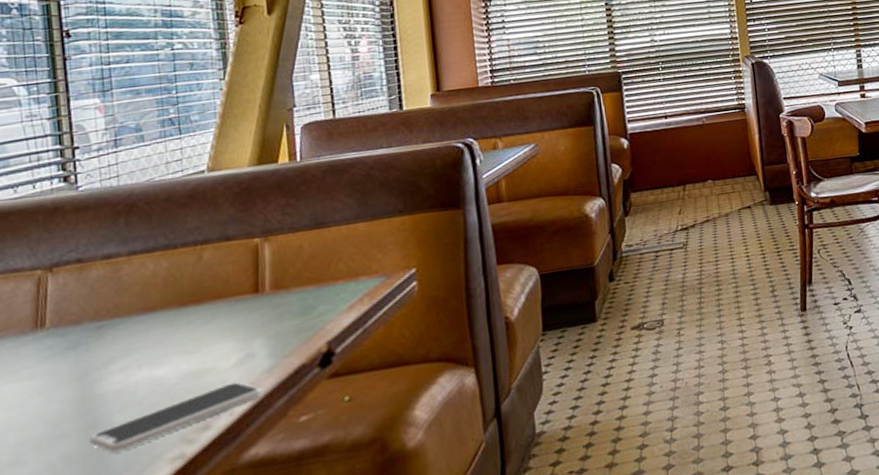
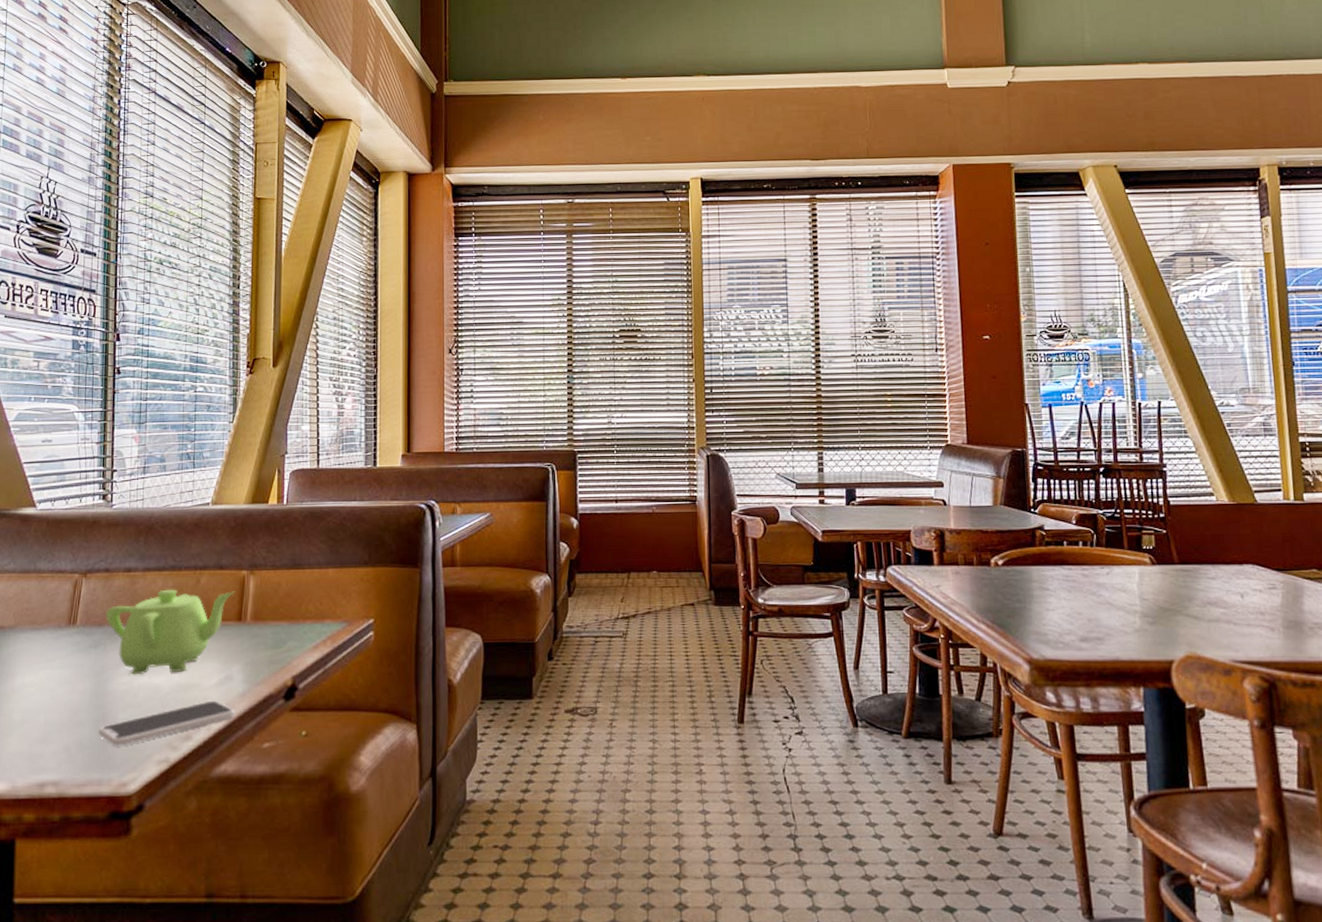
teapot: none [83,262,247,372] -> present [105,589,234,675]

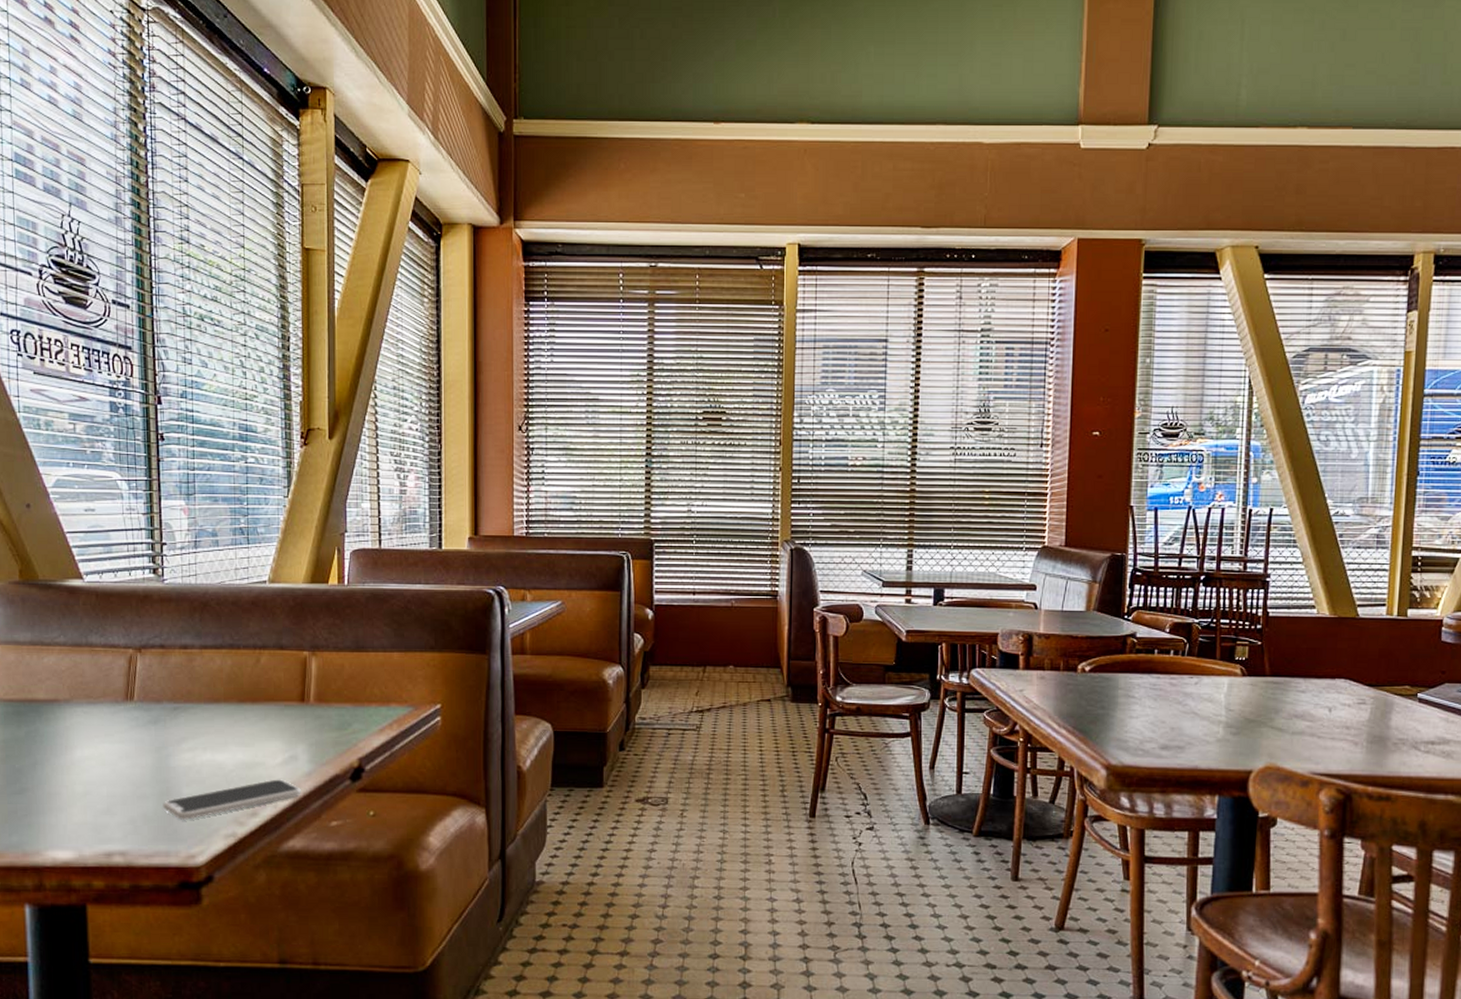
teapot: present [105,589,234,675] -> none [163,667,296,752]

